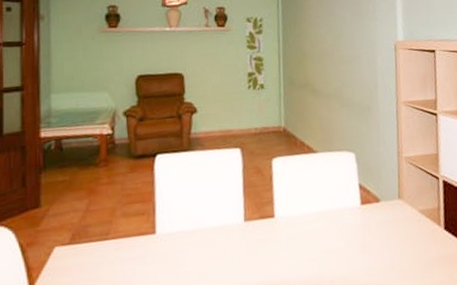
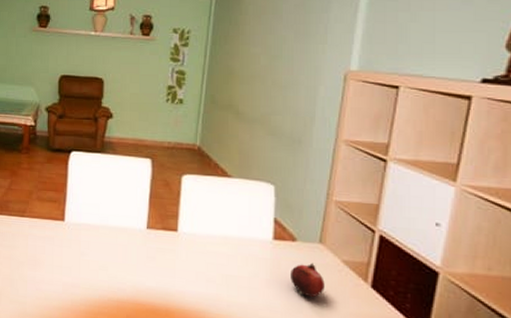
fruit: none [379,218,410,253] -> present [291,262,325,298]

